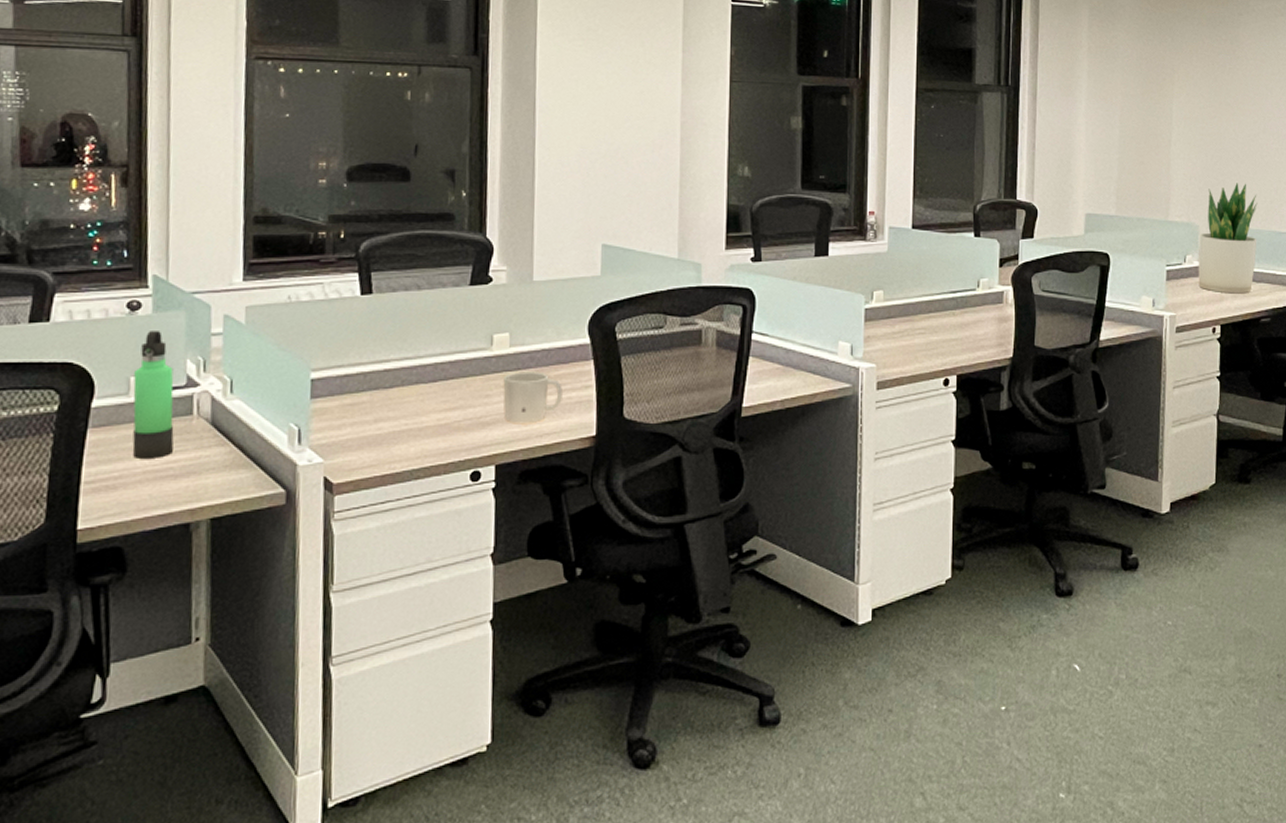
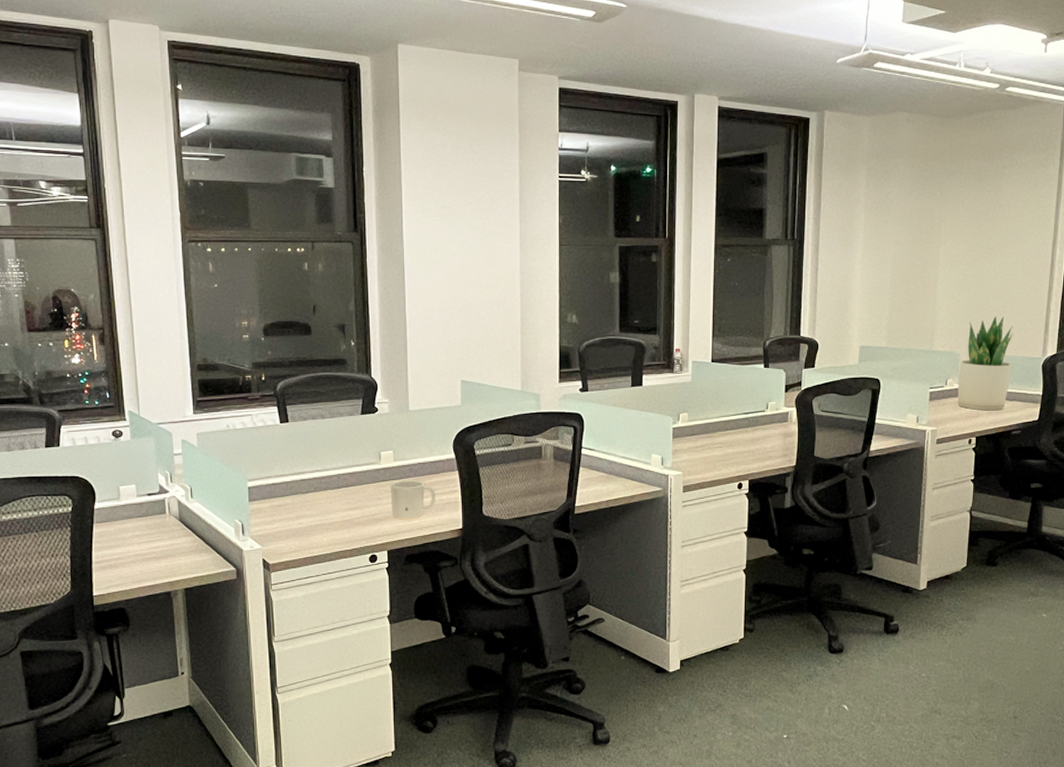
thermos bottle: present [132,331,174,458] -> none [122,452,154,545]

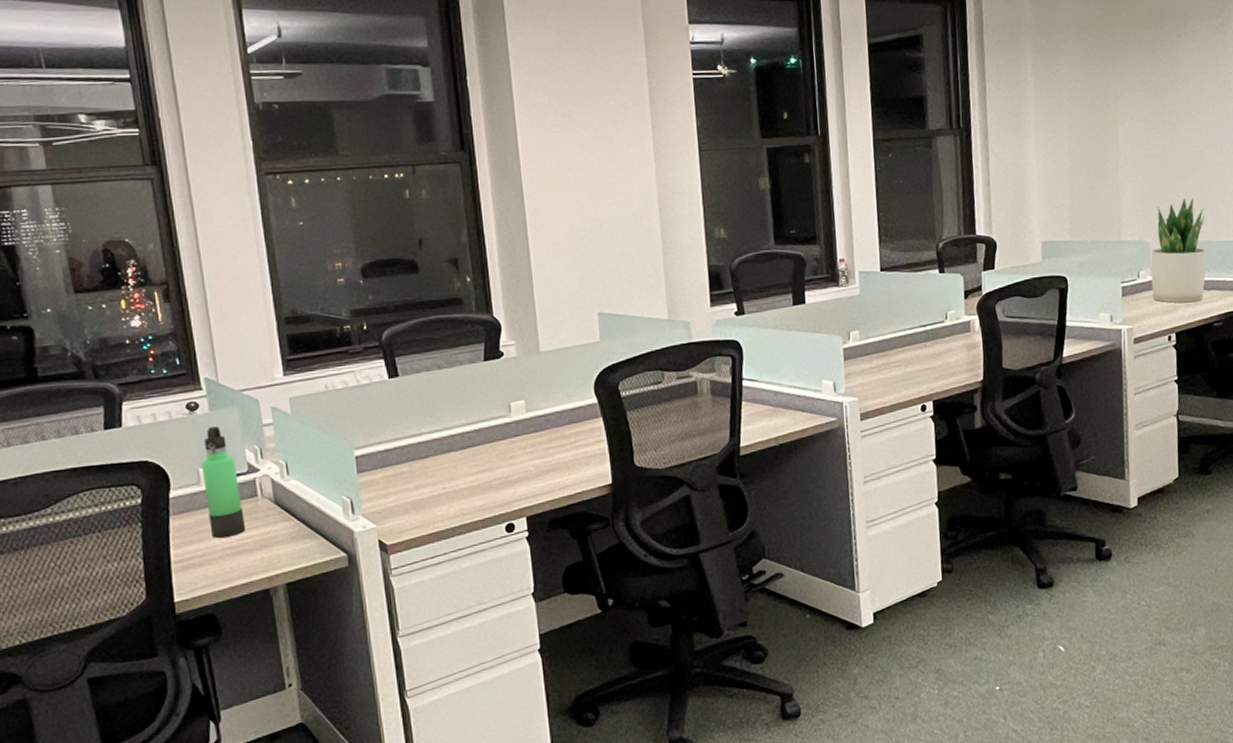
thermos bottle: none [122,452,154,545] -> present [202,426,245,538]
mug: present [390,480,435,520] -> none [524,432,579,480]

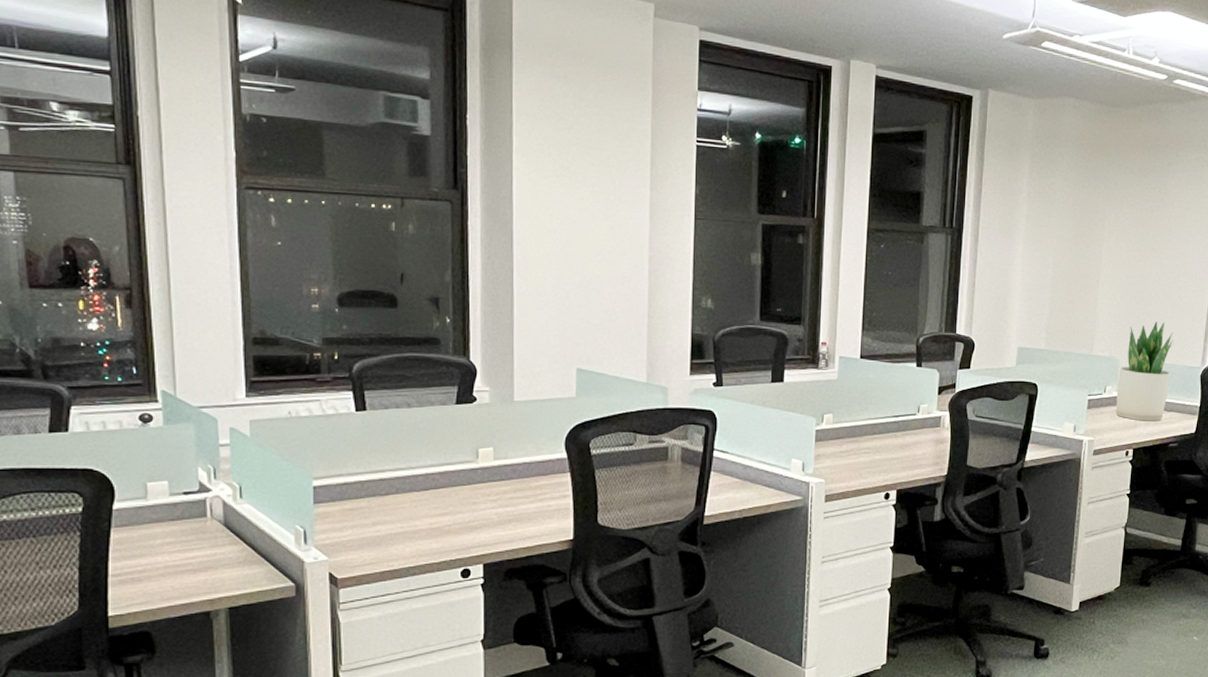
thermos bottle: present [202,426,245,538] -> none [150,441,190,555]

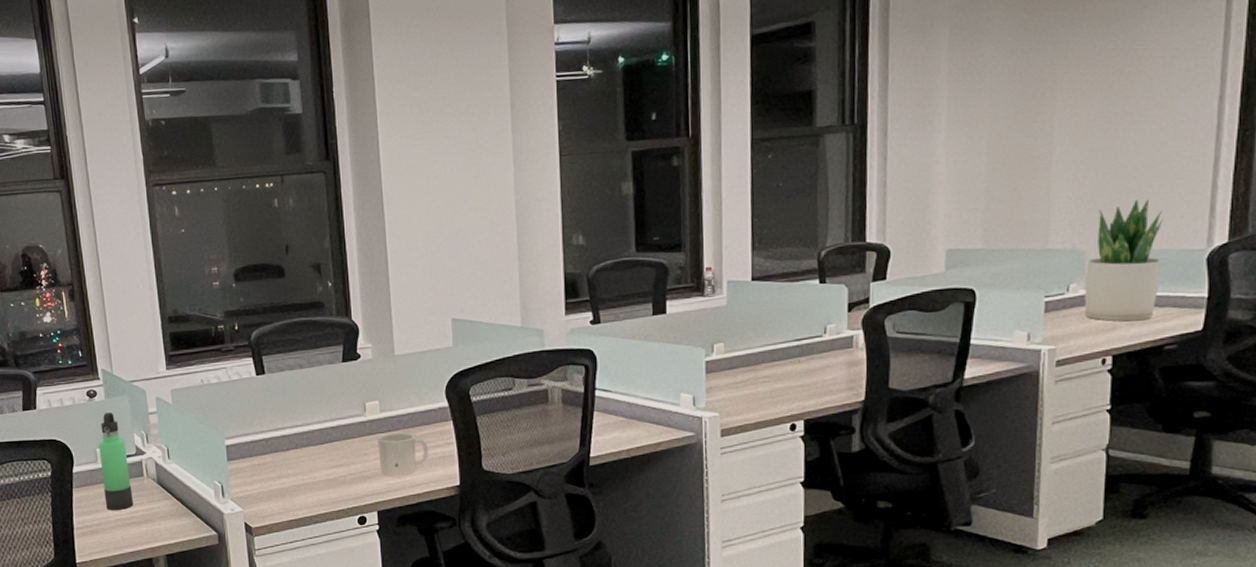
thermos bottle: none [150,441,190,555] -> present [99,413,133,510]
mug: none [488,482,542,529] -> present [377,432,428,478]

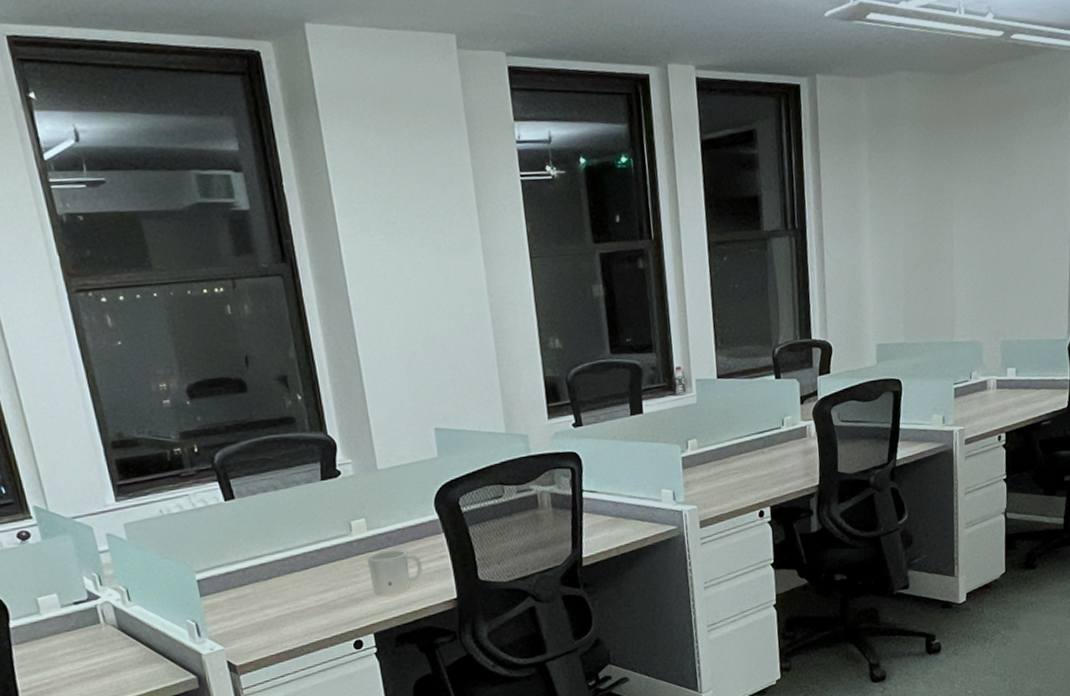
thermos bottle: present [99,413,133,510] -> none [39,555,91,666]
planter: present [1084,199,1163,322] -> none [982,297,1037,403]

